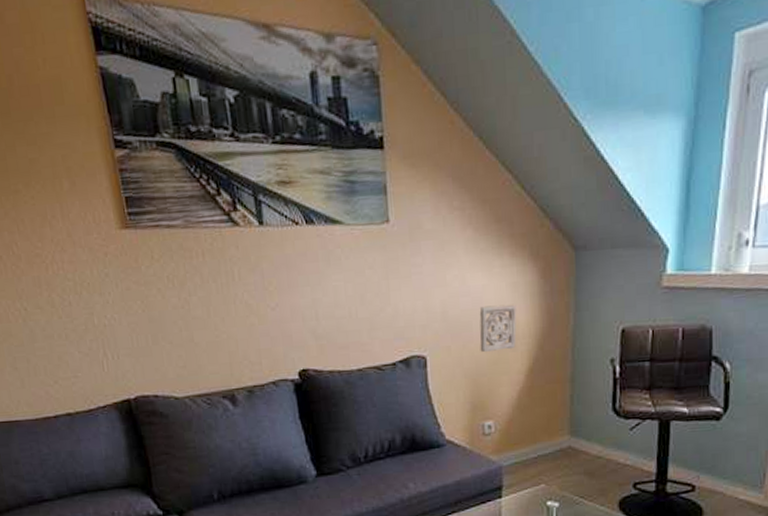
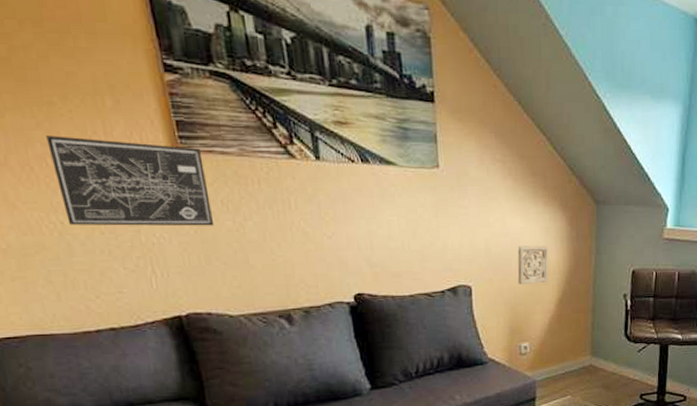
wall art: none [13,223,161,312] -> present [46,136,215,226]

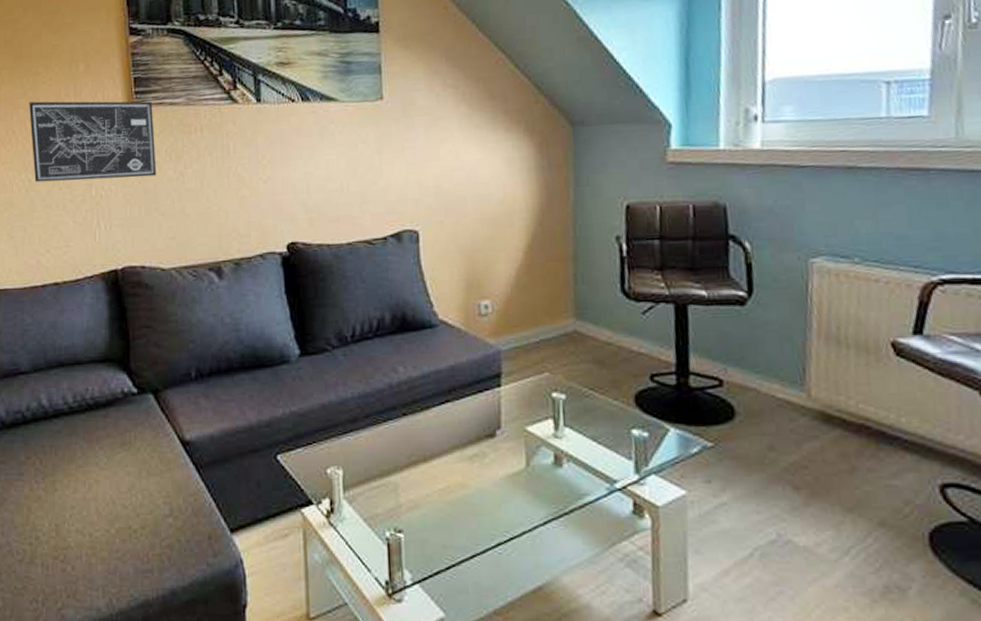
wall ornament: present [517,245,549,284] -> none [474,178,514,227]

